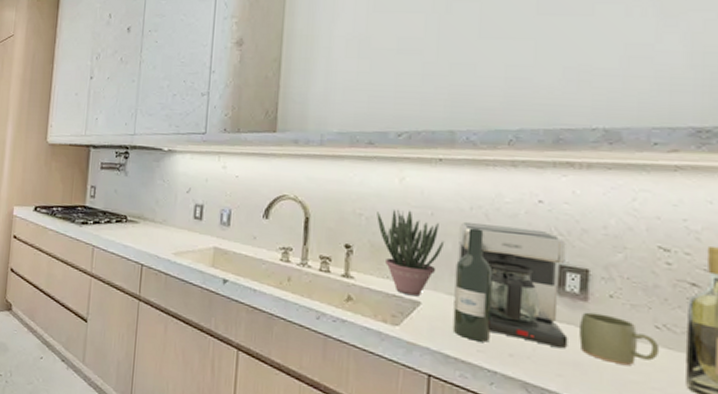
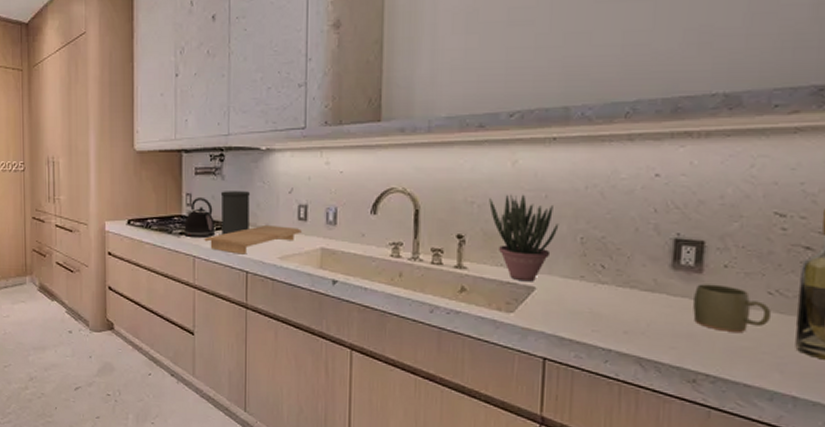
kettle: none [86,189,116,229] -> present [184,196,216,237]
cutting board: none [104,220,197,248] -> present [204,224,302,255]
canister: none [121,186,150,228] -> present [220,191,250,235]
wine bottle: present [452,228,493,342] -> none [567,208,608,322]
coffee maker: present [458,221,568,349] -> none [573,201,683,322]

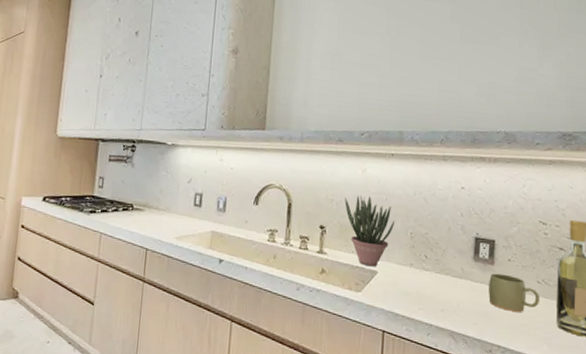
kettle: present [184,196,216,237] -> none [94,180,123,217]
cutting board: present [204,224,302,255] -> none [111,208,196,234]
canister: present [220,191,250,235] -> none [127,177,155,215]

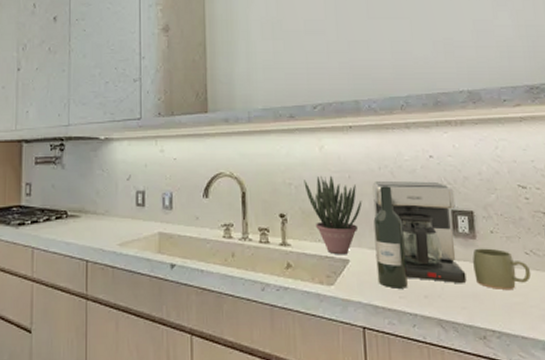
wine bottle: none [401,210,430,301] -> present [373,186,408,289]
coffee maker: none [405,204,481,303] -> present [372,180,467,284]

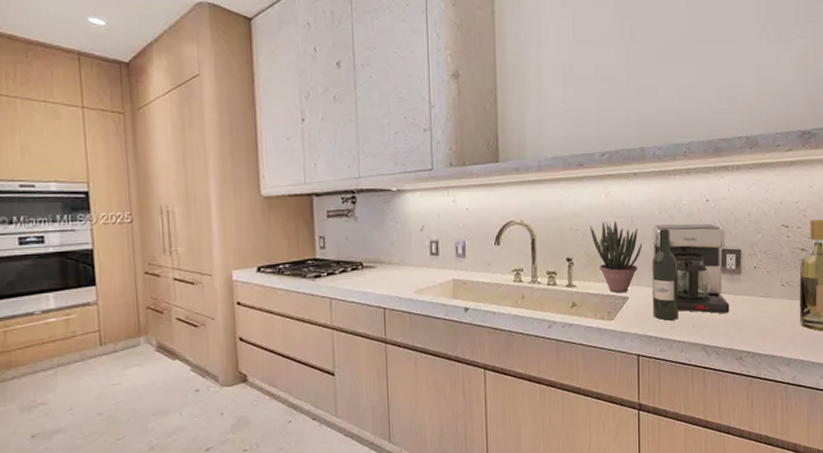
mug: present [472,248,531,289] -> none [737,282,785,317]

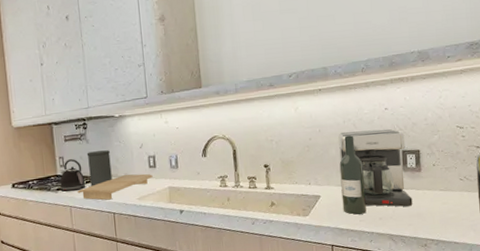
kettle: none [319,239,352,280] -> present [60,158,86,192]
cutting board: none [340,261,434,292] -> present [77,173,153,200]
canister: none [354,231,385,275] -> present [86,150,112,187]
potted plant: present [590,220,643,293] -> none [283,131,330,193]

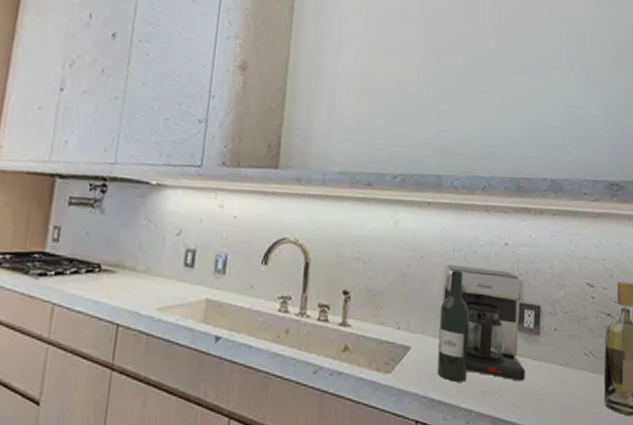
kettle: present [60,158,86,192] -> none [44,231,86,281]
cutting board: present [77,173,153,200] -> none [69,269,187,304]
canister: present [86,150,112,187] -> none [92,227,132,279]

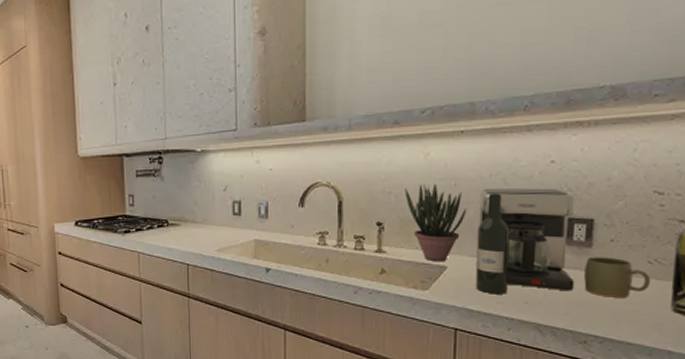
potted plant: none [373,252,432,342] -> present [405,183,467,262]
mug: none [533,345,588,390] -> present [584,257,651,297]

